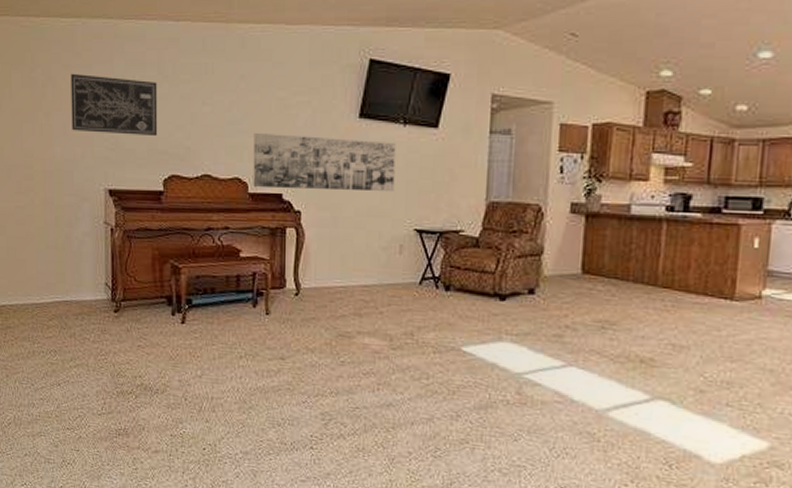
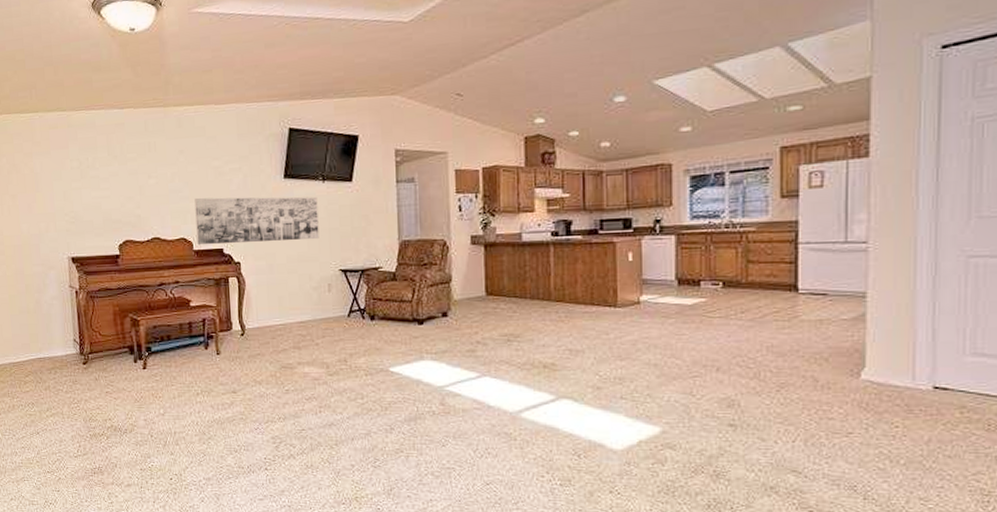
wall art: present [71,73,158,137] -> none [32,160,111,210]

